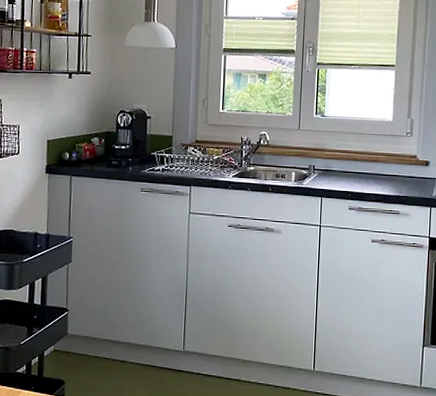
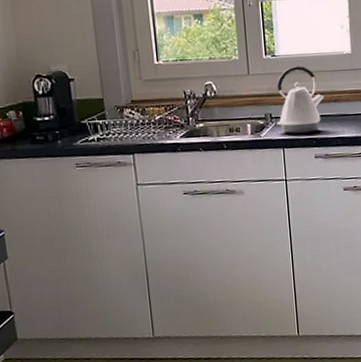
kettle: none [318,127,364,187] -> present [276,66,324,134]

